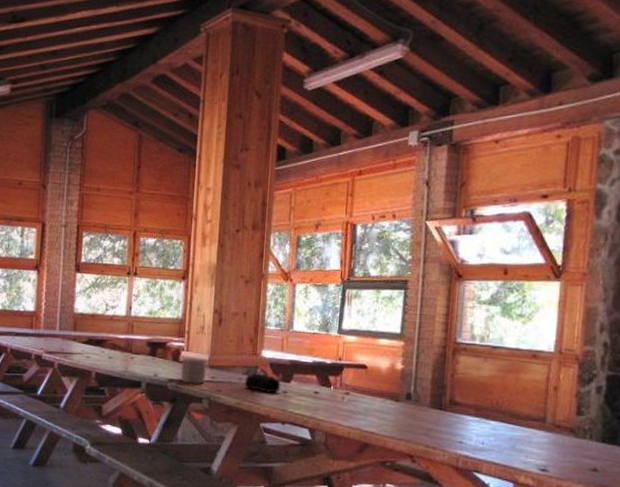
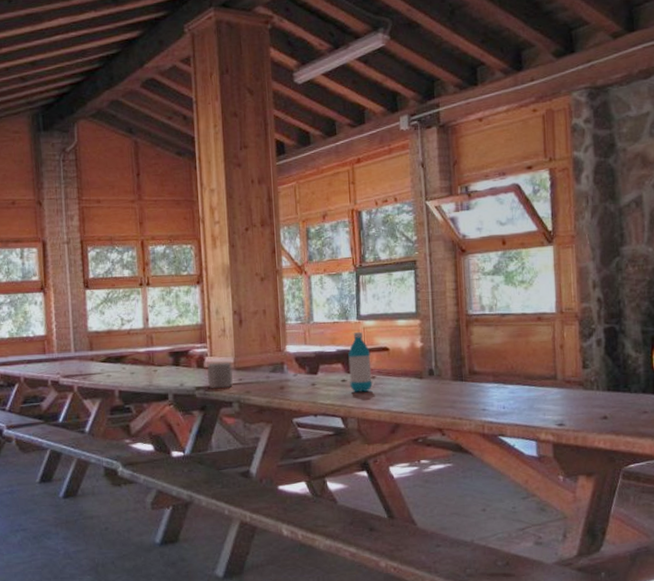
pencil case: present [244,369,281,394] -> none [272,364,309,388]
water bottle: none [322,346,348,407] -> present [348,332,372,392]

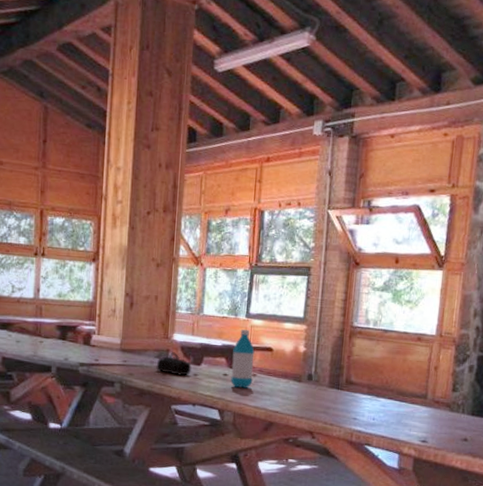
paper towel roll: present [207,362,233,389] -> none [91,341,119,368]
pencil case: none [272,364,309,388] -> present [156,352,192,377]

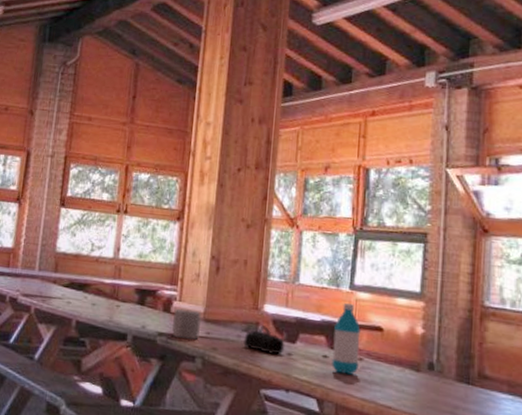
paper towel roll: none [91,341,119,368] -> present [171,308,202,340]

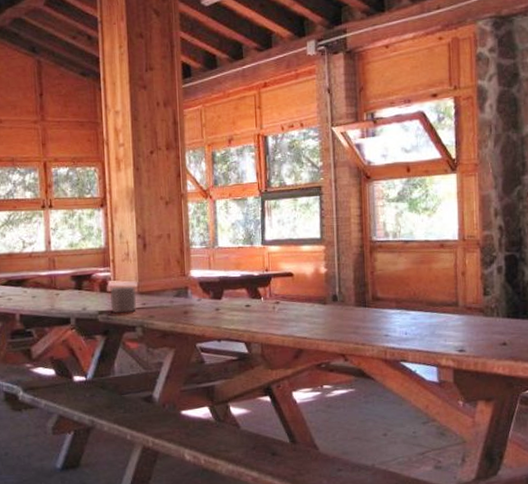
pencil case: present [243,325,285,355] -> none [176,289,213,313]
water bottle: present [332,303,361,375] -> none [253,257,276,318]

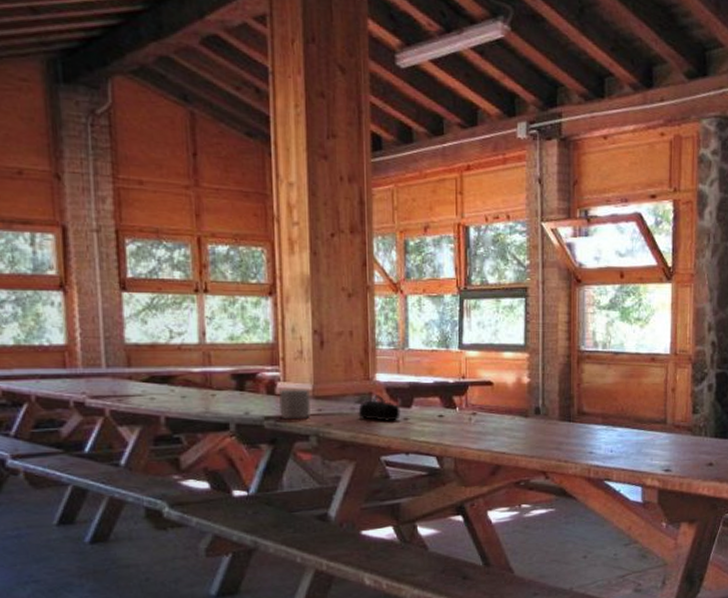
pencil case: none [176,289,213,313] -> present [358,395,401,423]

